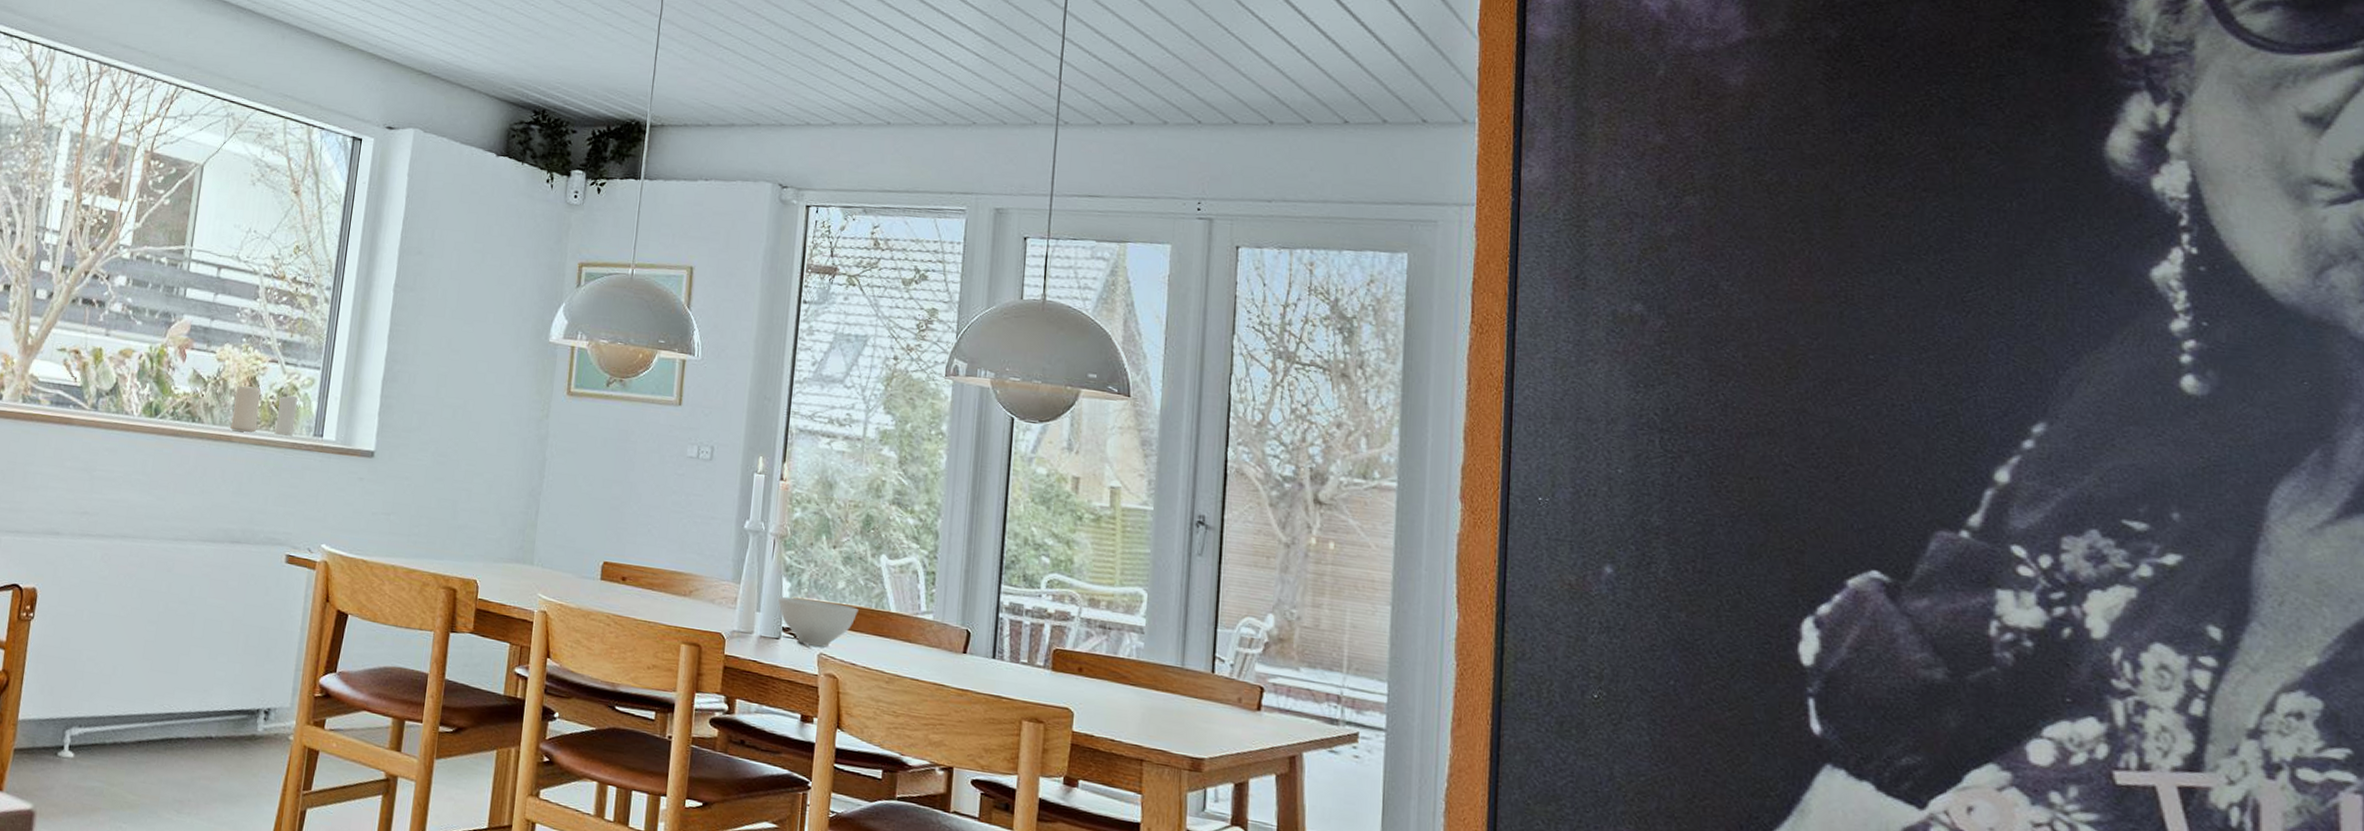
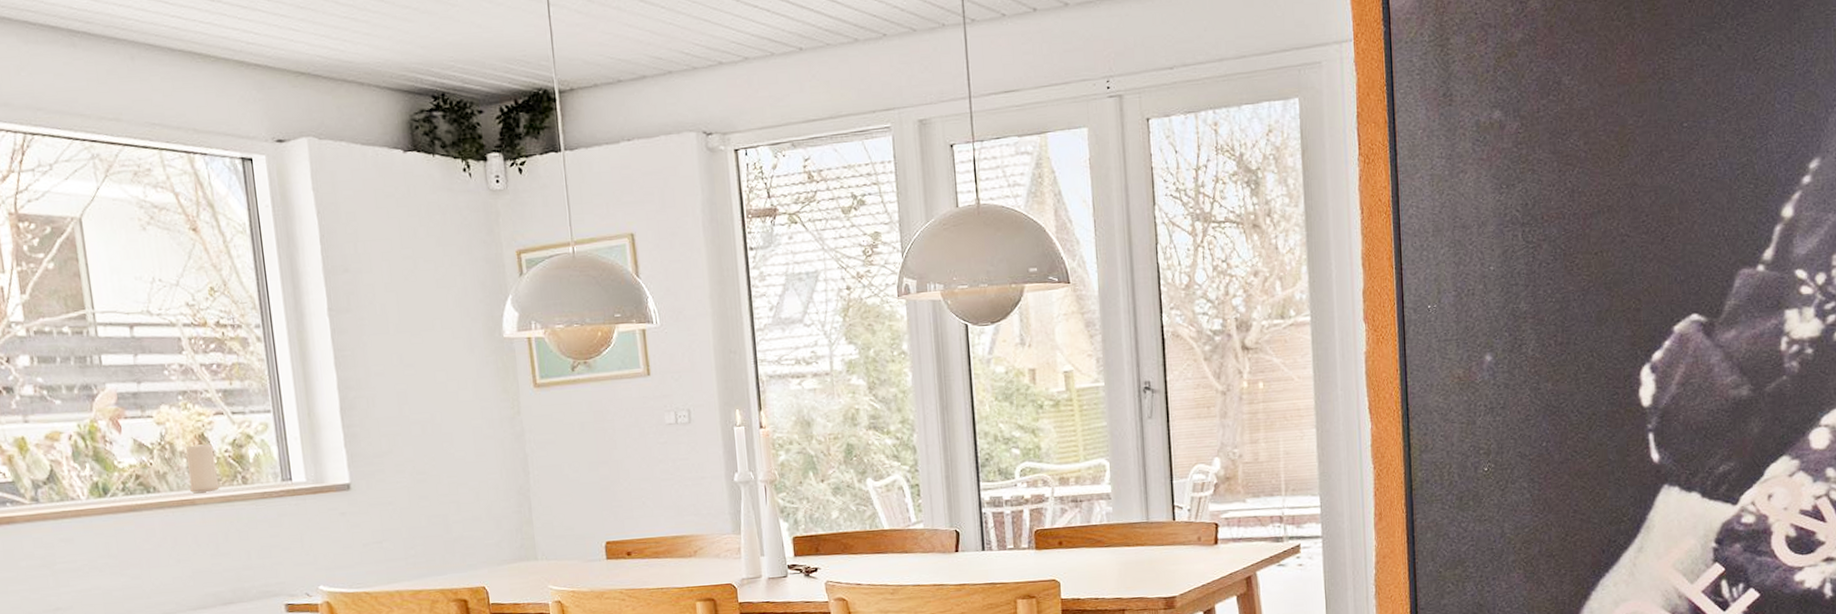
candle: present [274,394,298,436] -> none [234,444,259,488]
bowl: present [777,596,859,648] -> none [778,532,855,577]

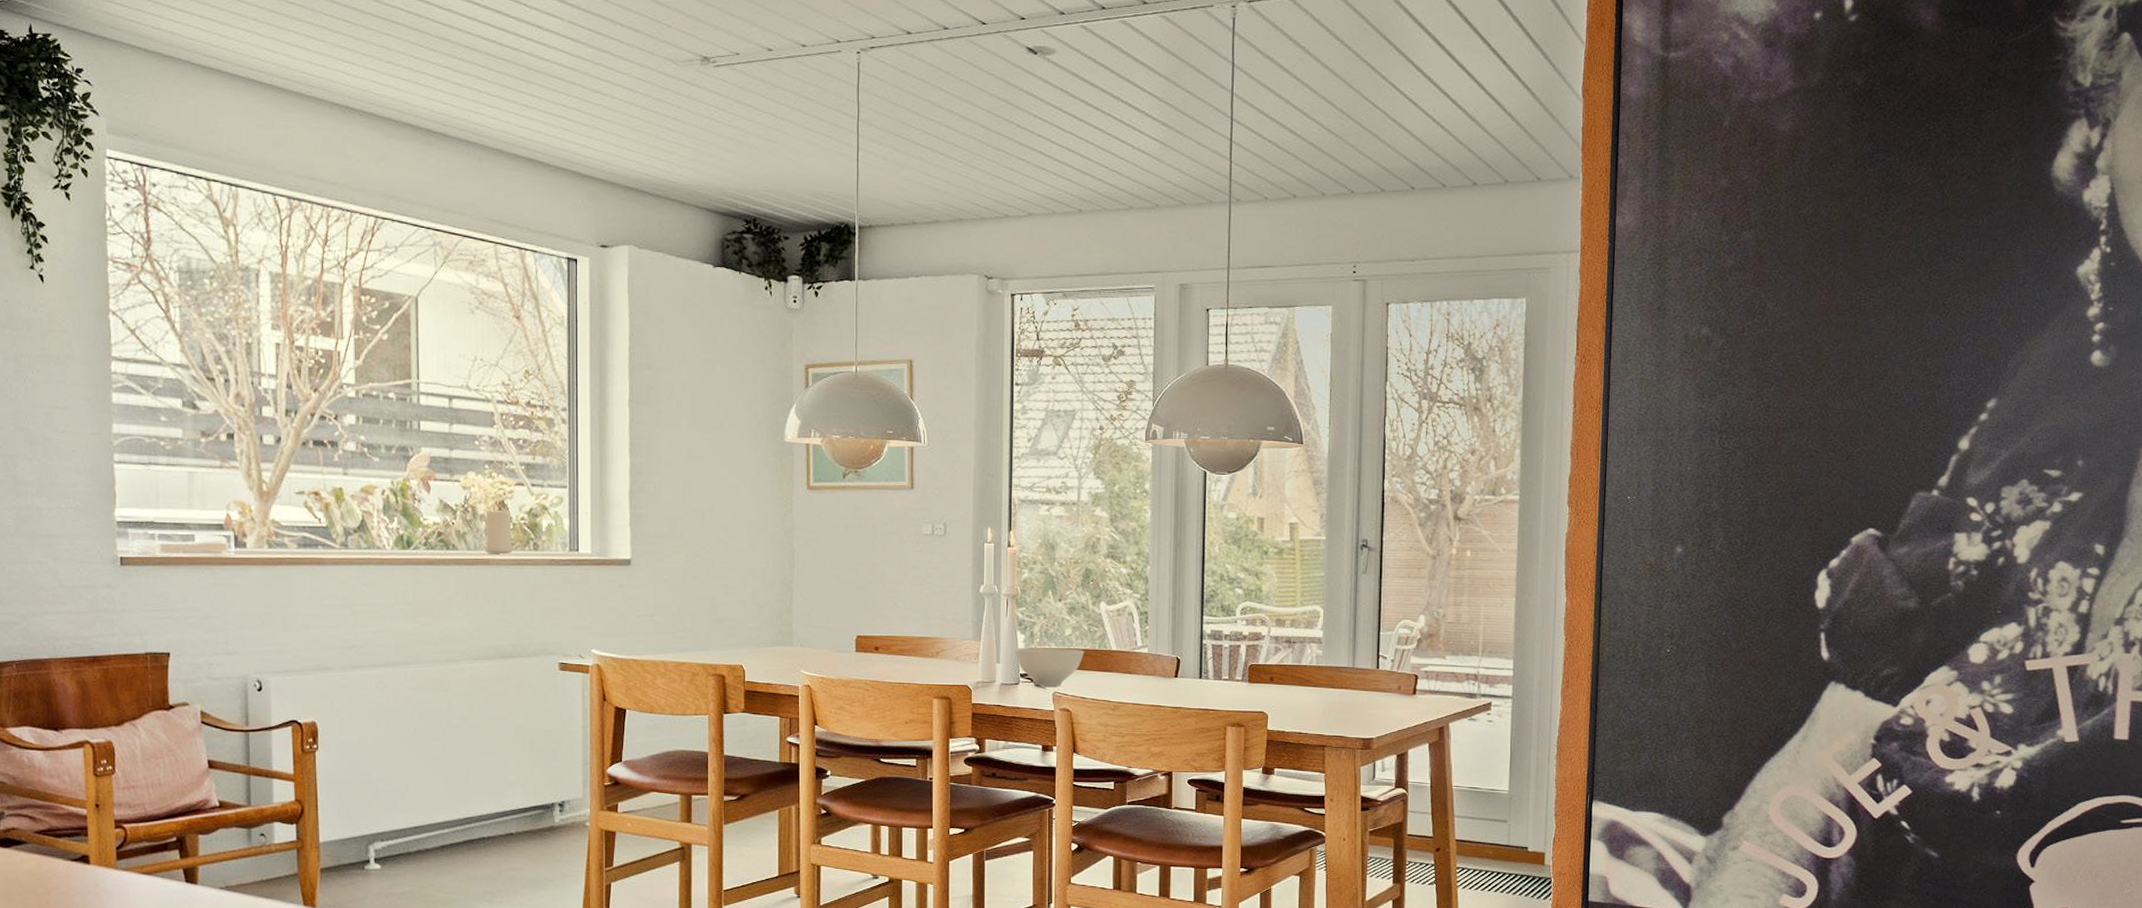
bowl: none [778,532,855,577] -> present [1014,647,1085,687]

